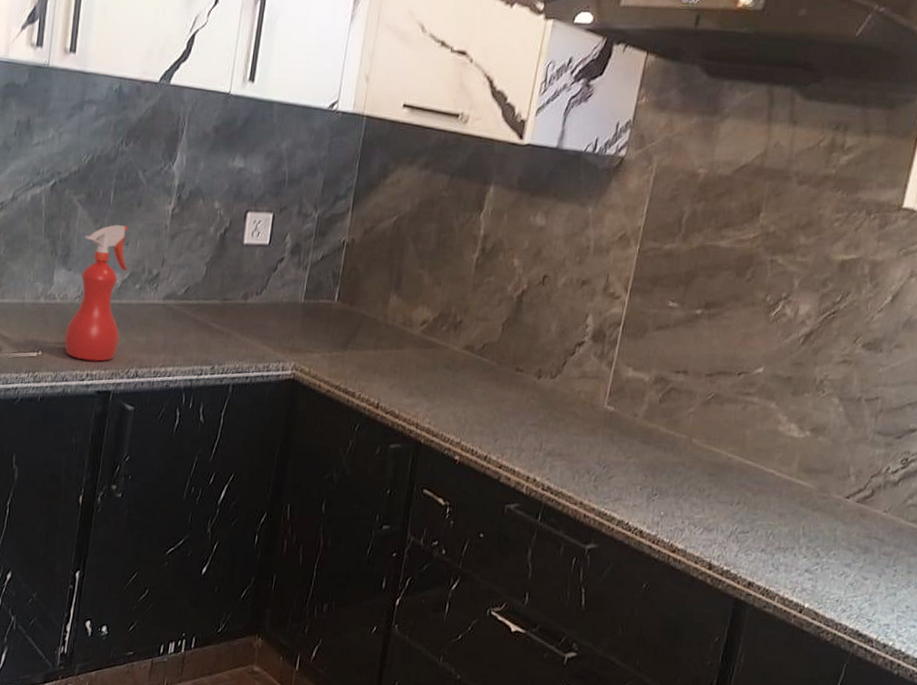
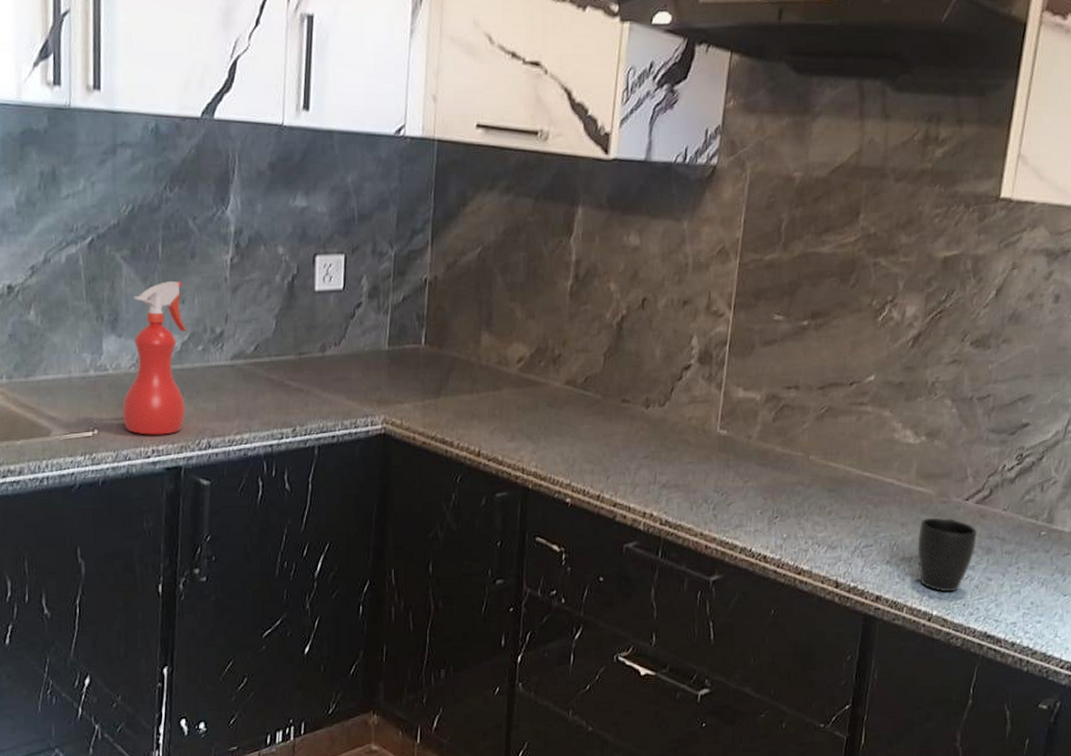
mug: none [792,512,856,587] -> present [917,517,977,592]

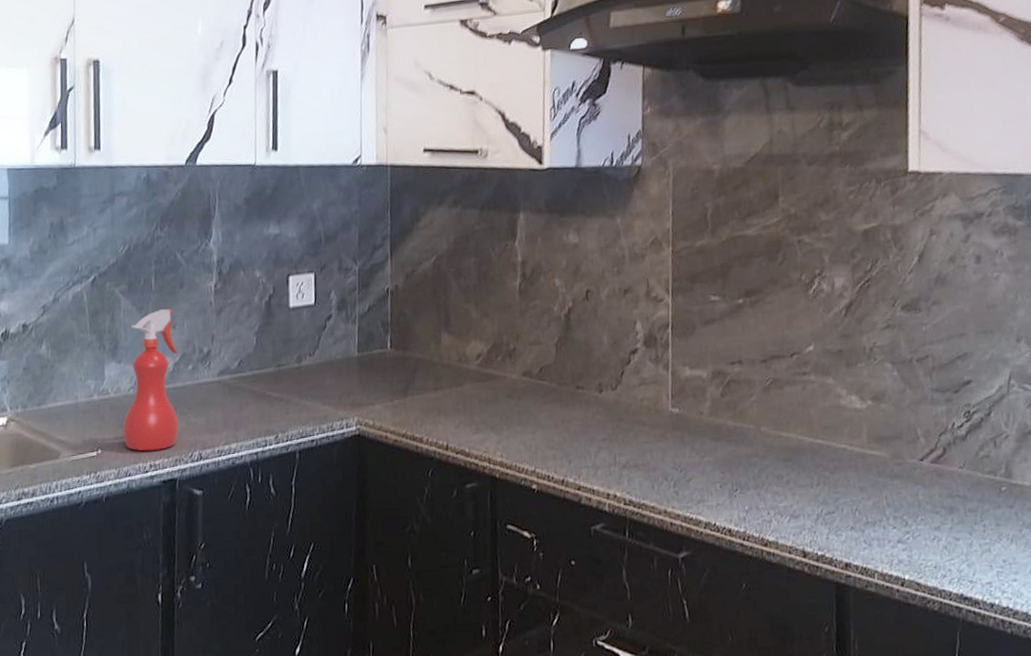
mug: present [917,517,977,592] -> none [879,479,938,555]

